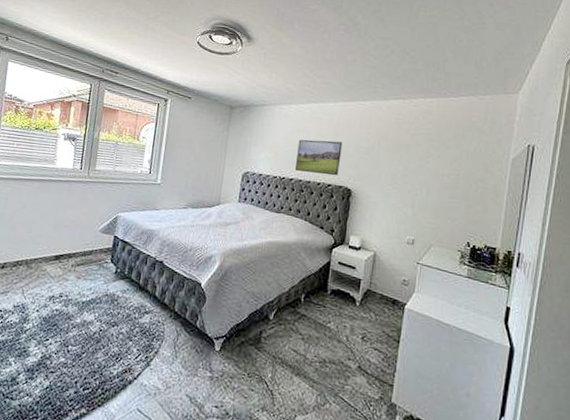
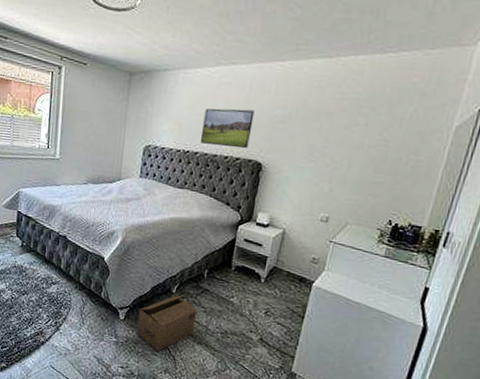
cardboard box: none [233,321,295,386] -> present [137,295,198,352]

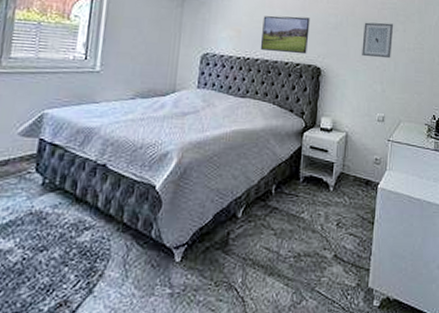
cardboard box: present [137,295,198,352] -> none [197,218,267,295]
wall art: none [310,115,354,156] -> present [362,22,394,59]

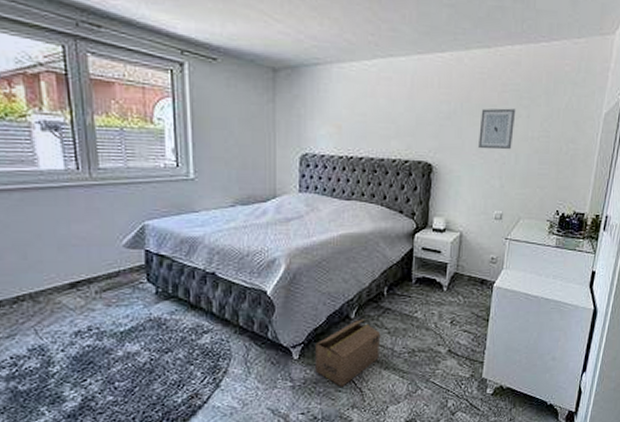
cardboard box: none [197,218,267,295] -> present [315,319,381,387]
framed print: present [260,16,310,55] -> none [364,106,419,150]

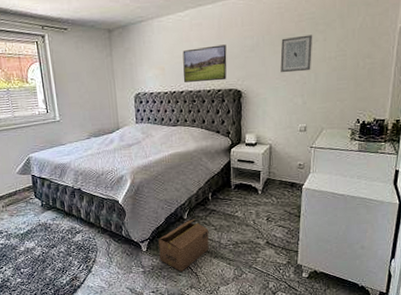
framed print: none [364,106,419,150] -> present [182,44,227,82]

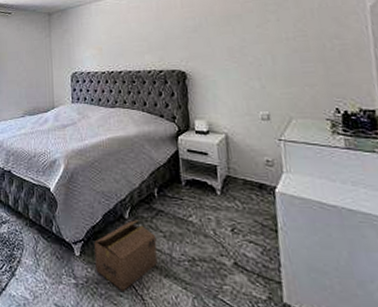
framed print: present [182,44,227,82] -> none [120,25,169,63]
wall art: present [280,34,313,73] -> none [226,15,266,54]

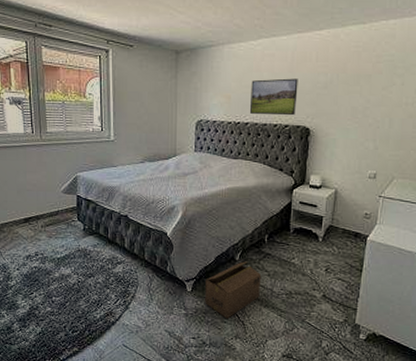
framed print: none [120,25,169,63] -> present [249,78,298,116]

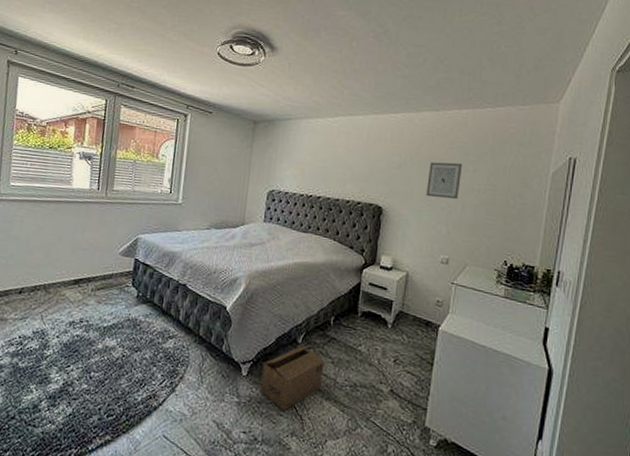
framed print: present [249,78,298,116] -> none [322,155,373,194]
wall art: none [353,77,391,115] -> present [426,162,463,200]

